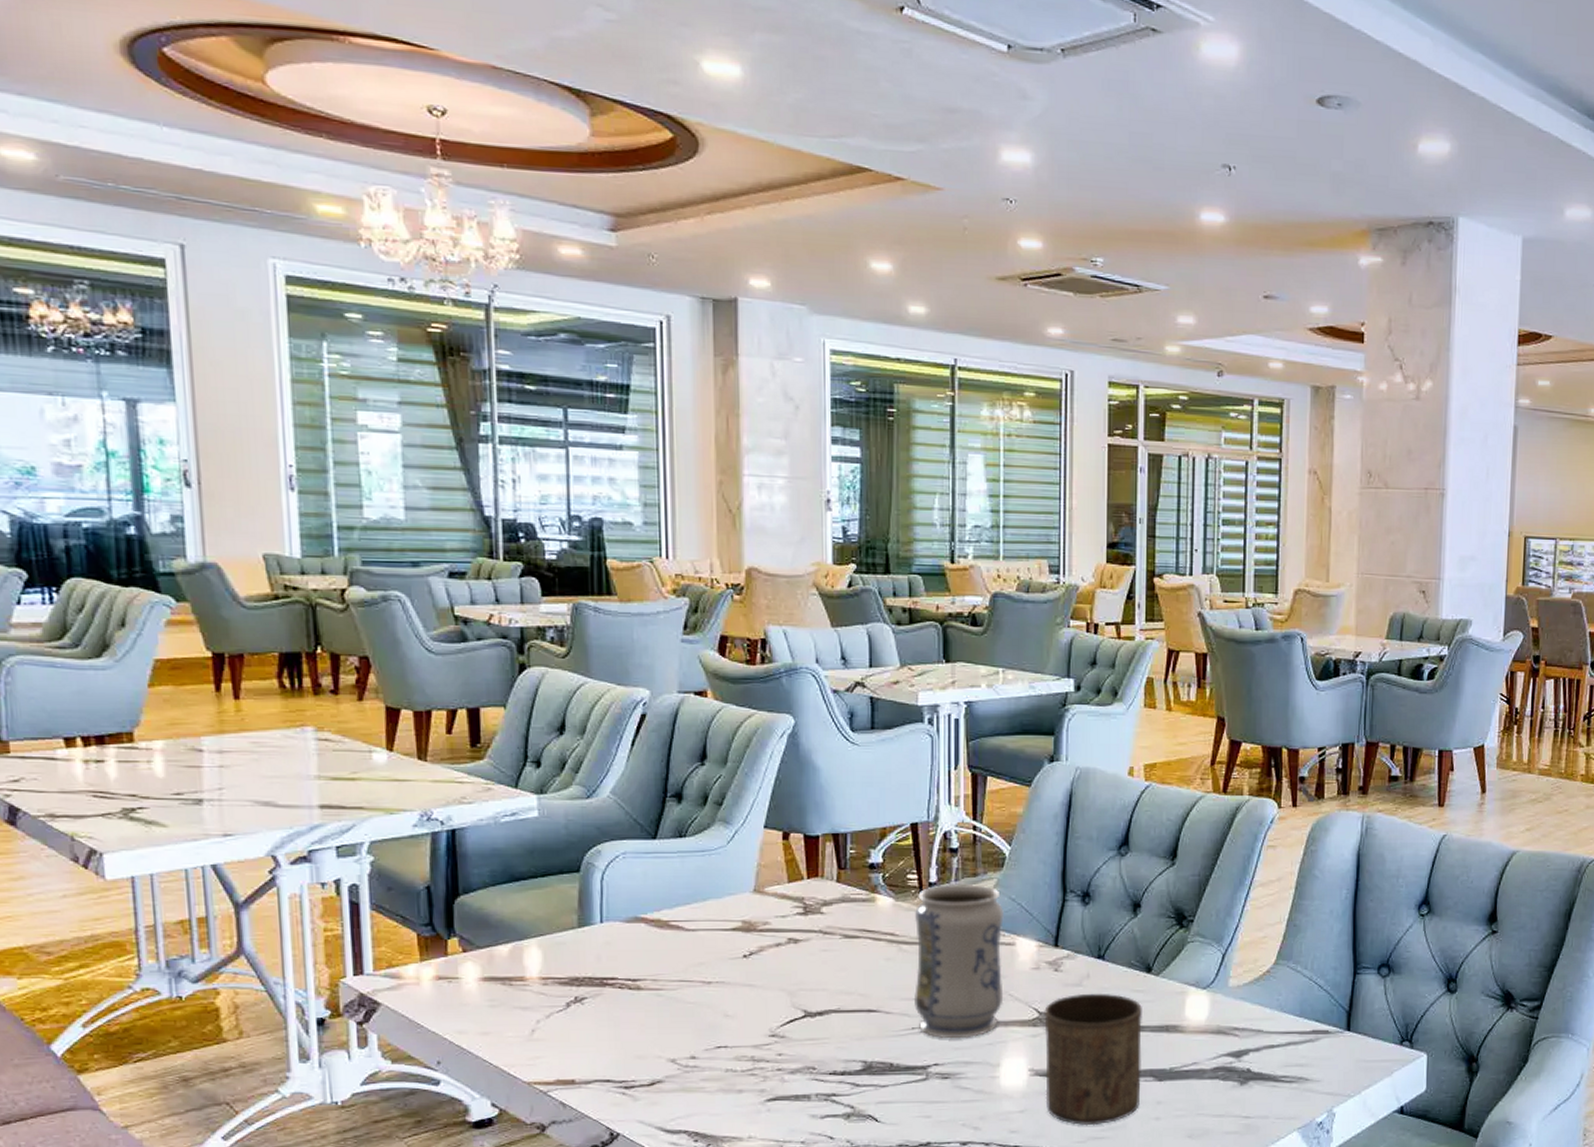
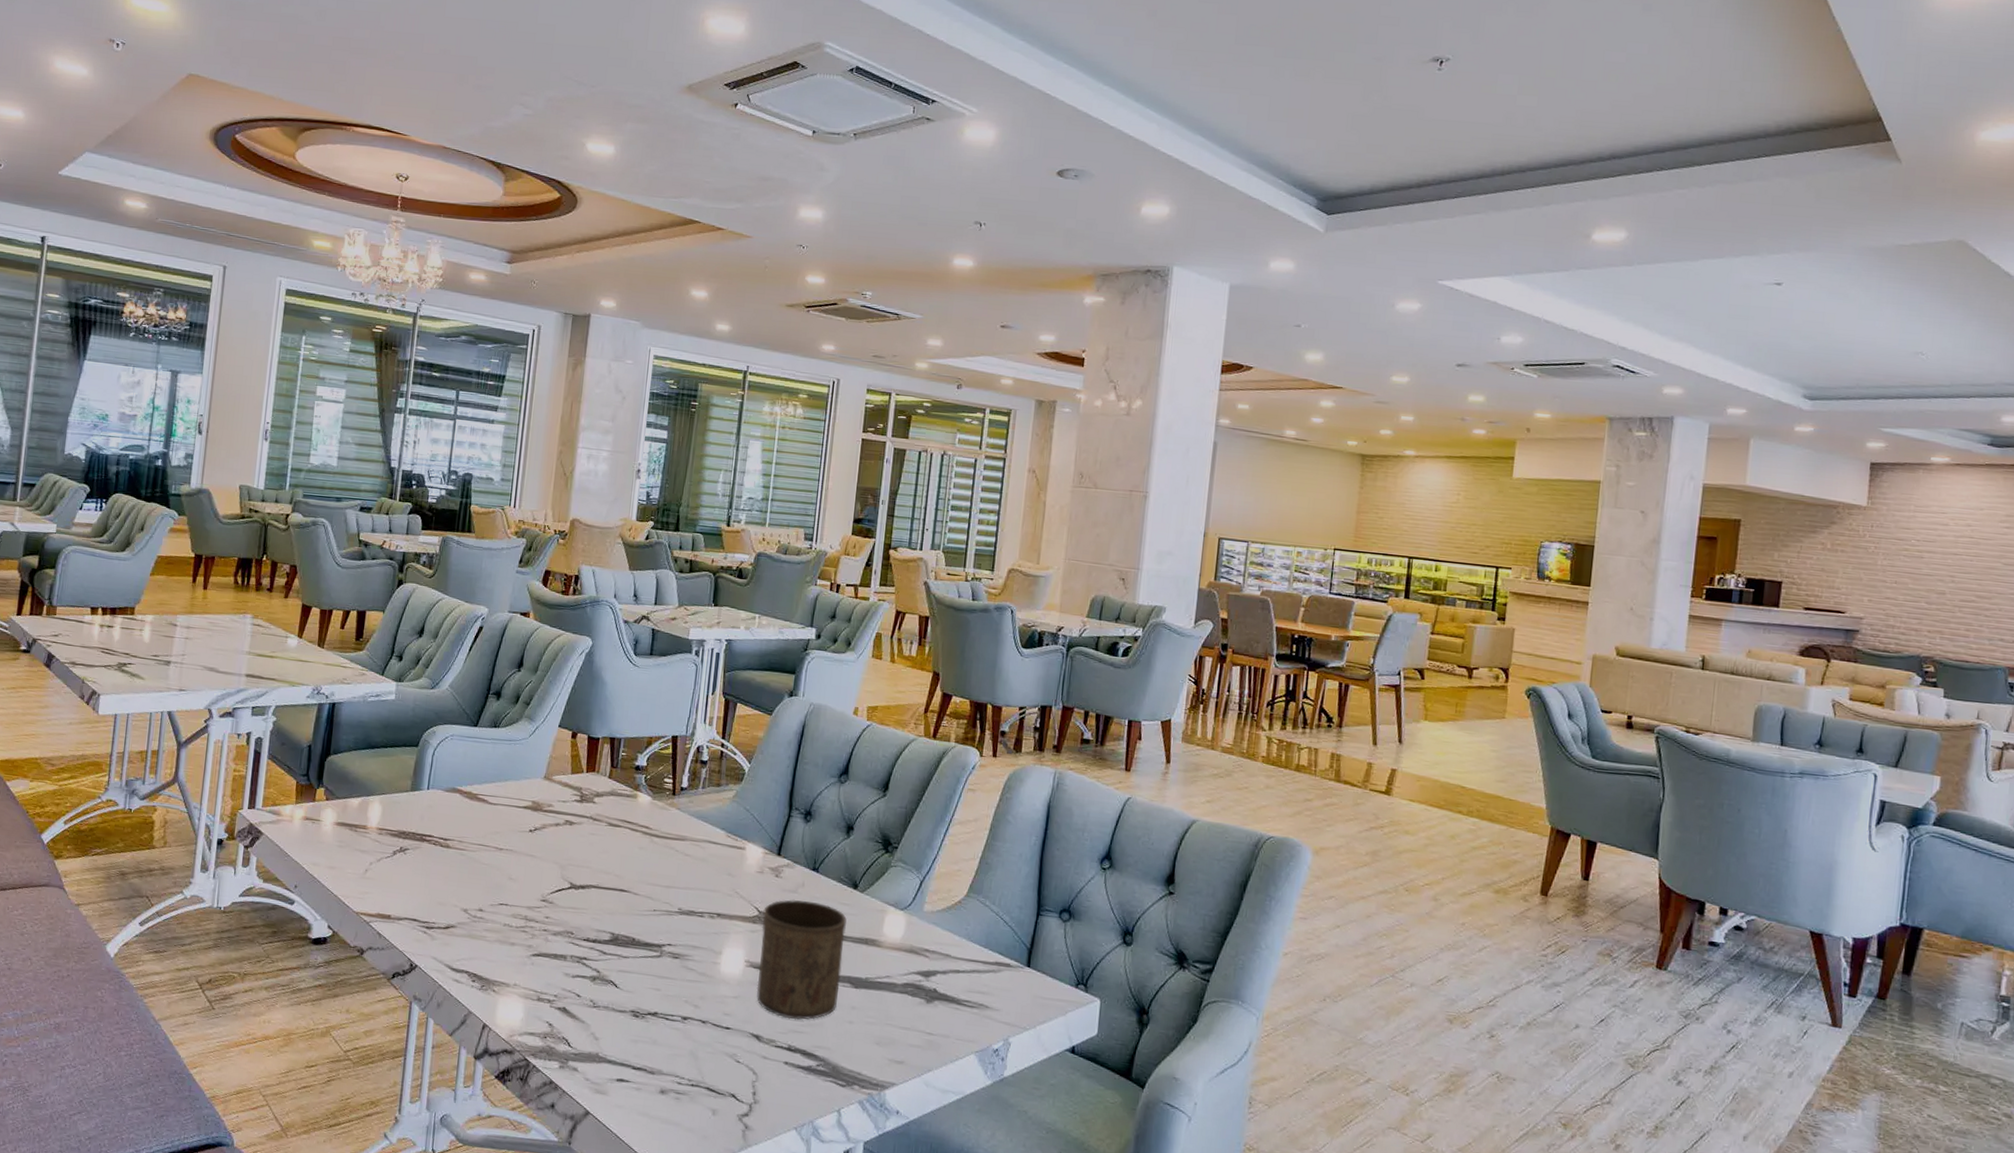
vase: present [913,883,1005,1039] -> none [657,790,740,926]

